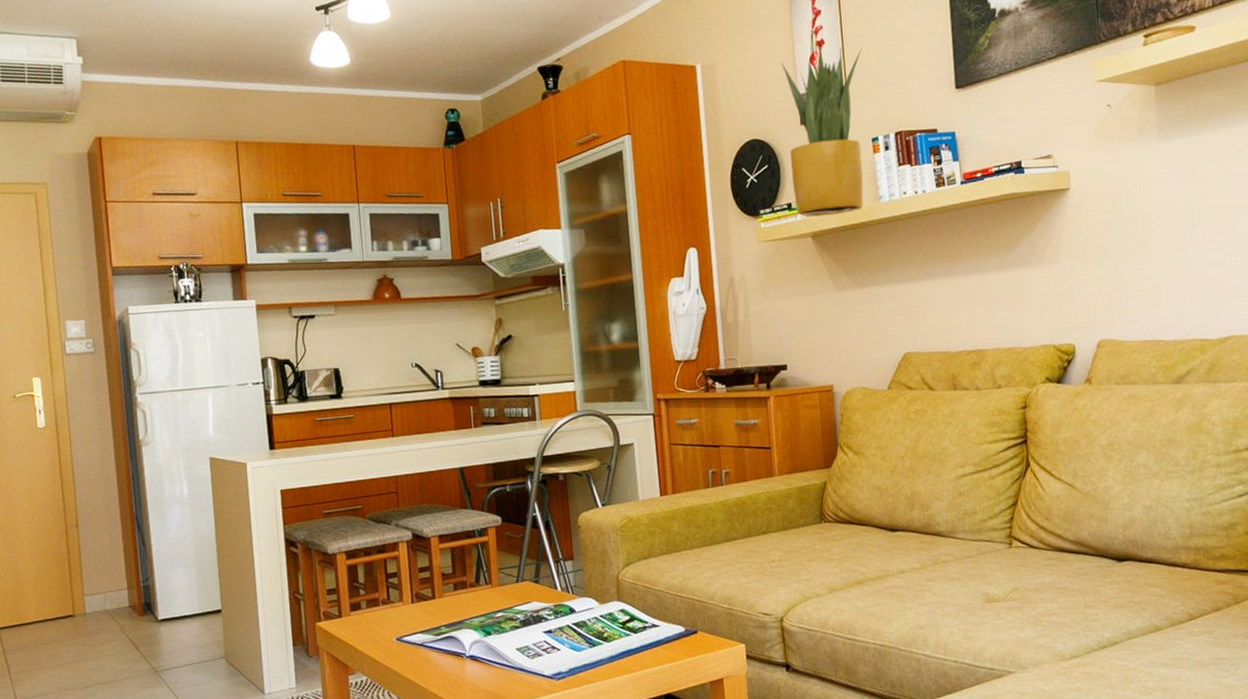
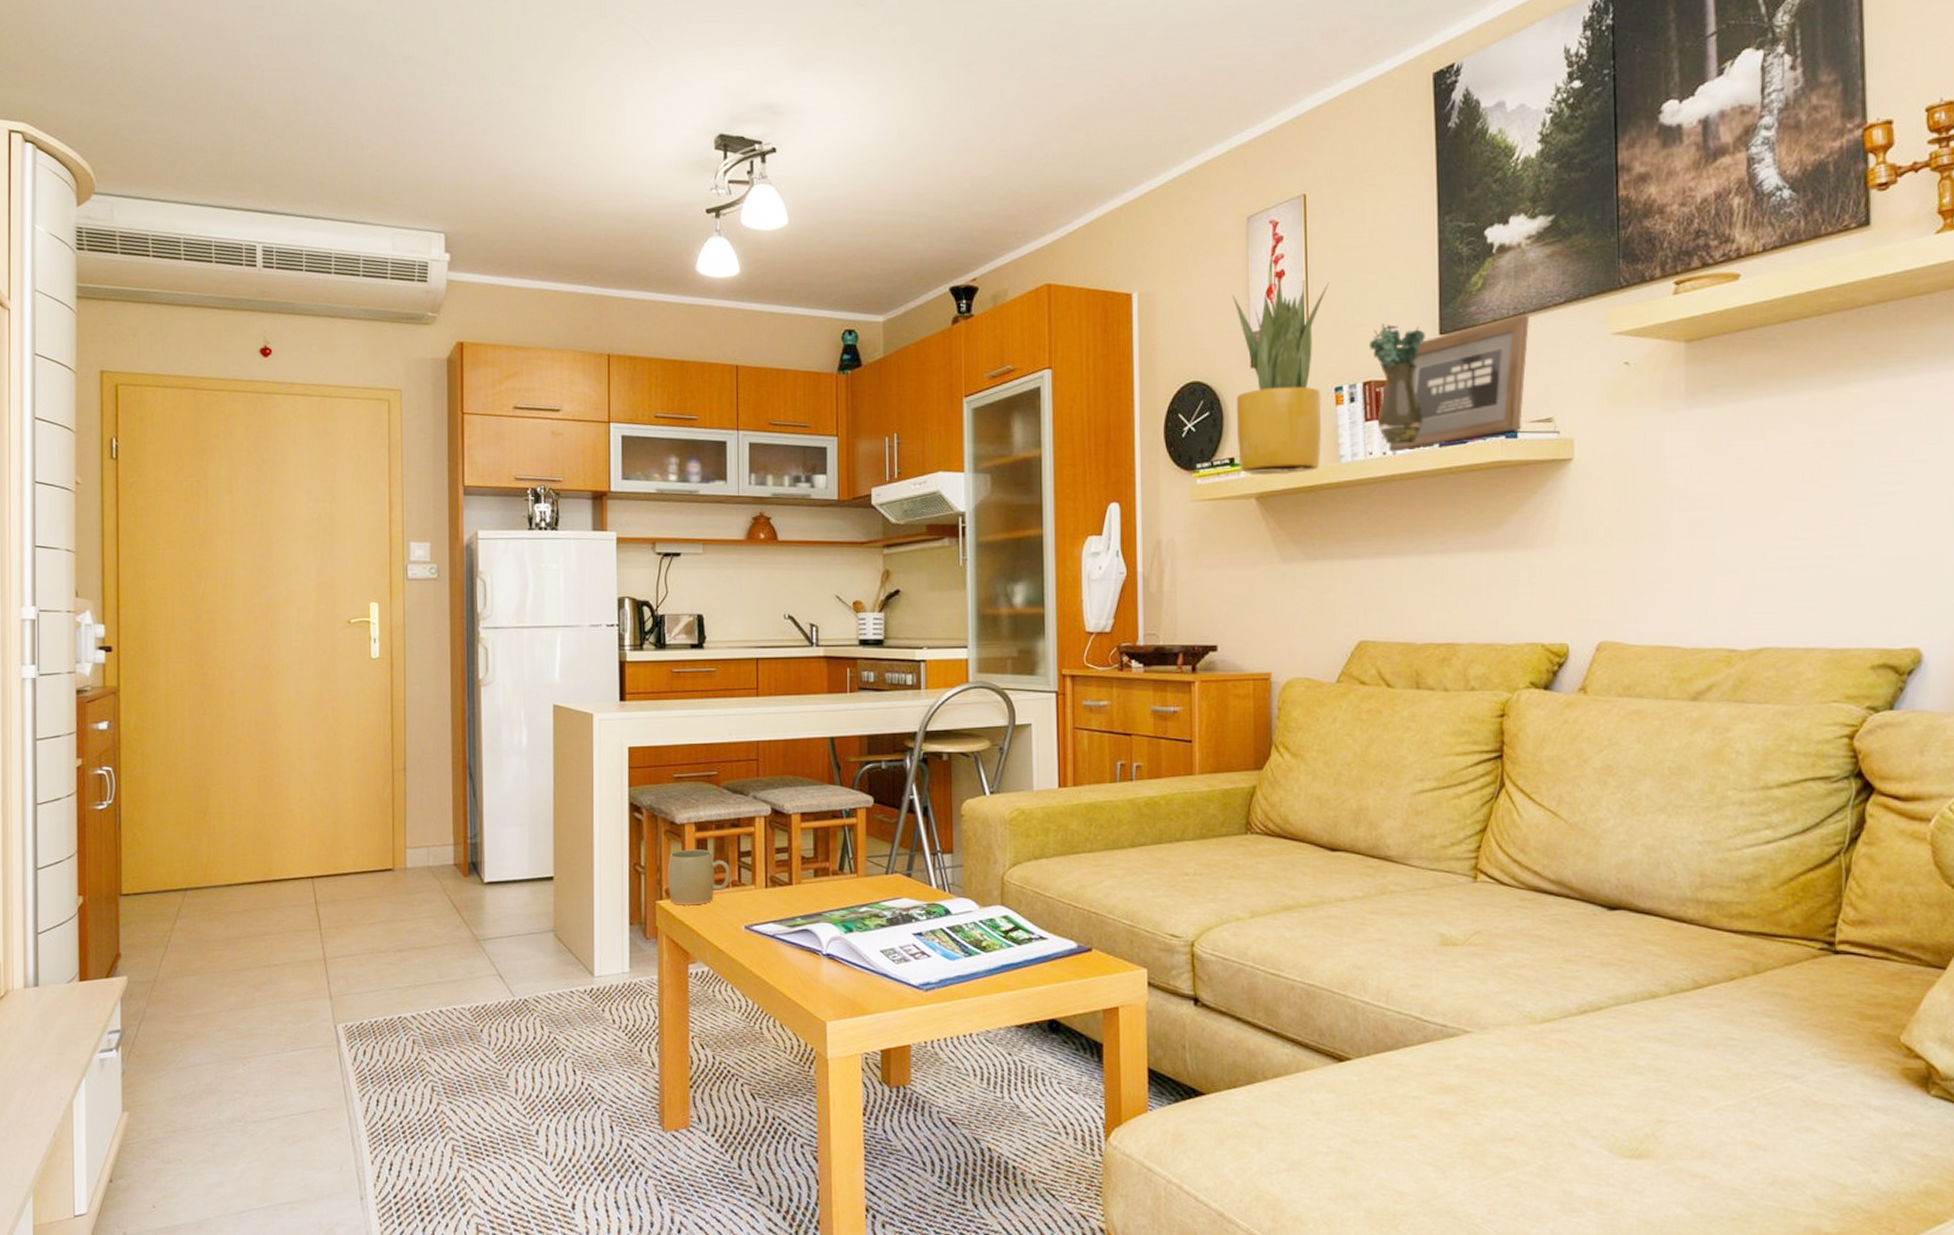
mug: none [324,574,380,625] -> present [668,849,730,905]
vase: none [898,81,947,185] -> present [1368,323,1425,445]
picture frame: none [919,68,1029,191] -> present [1389,314,1530,453]

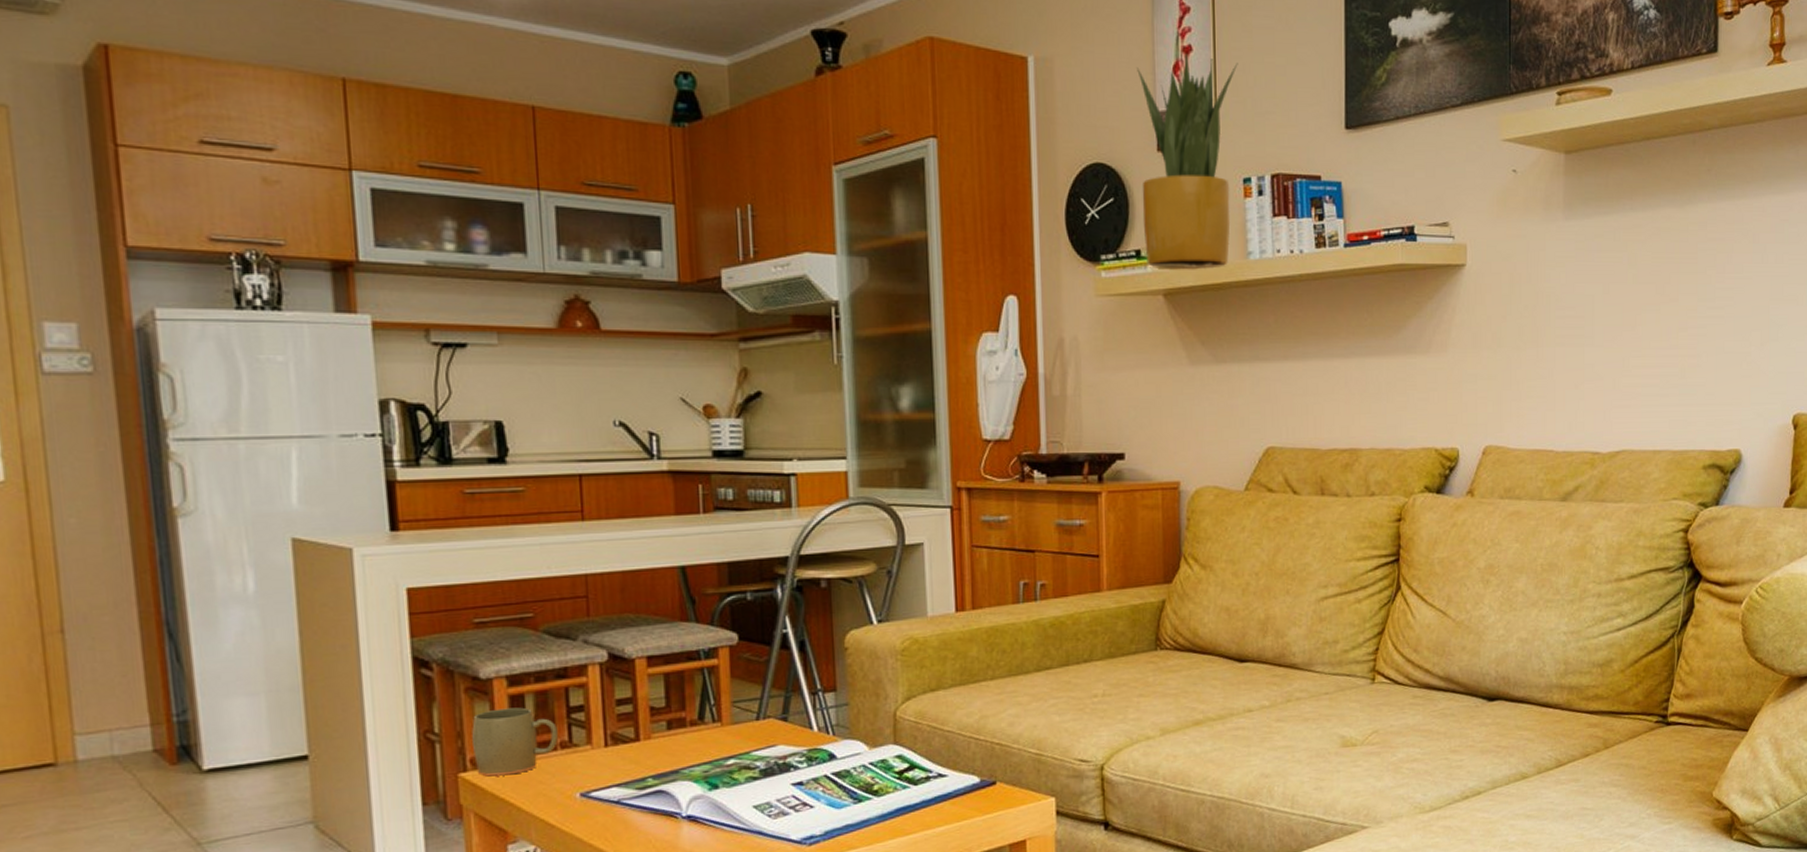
vase: present [1368,323,1425,445] -> none [1277,113,1332,243]
picture frame: present [1389,314,1530,453] -> none [1296,113,1430,251]

